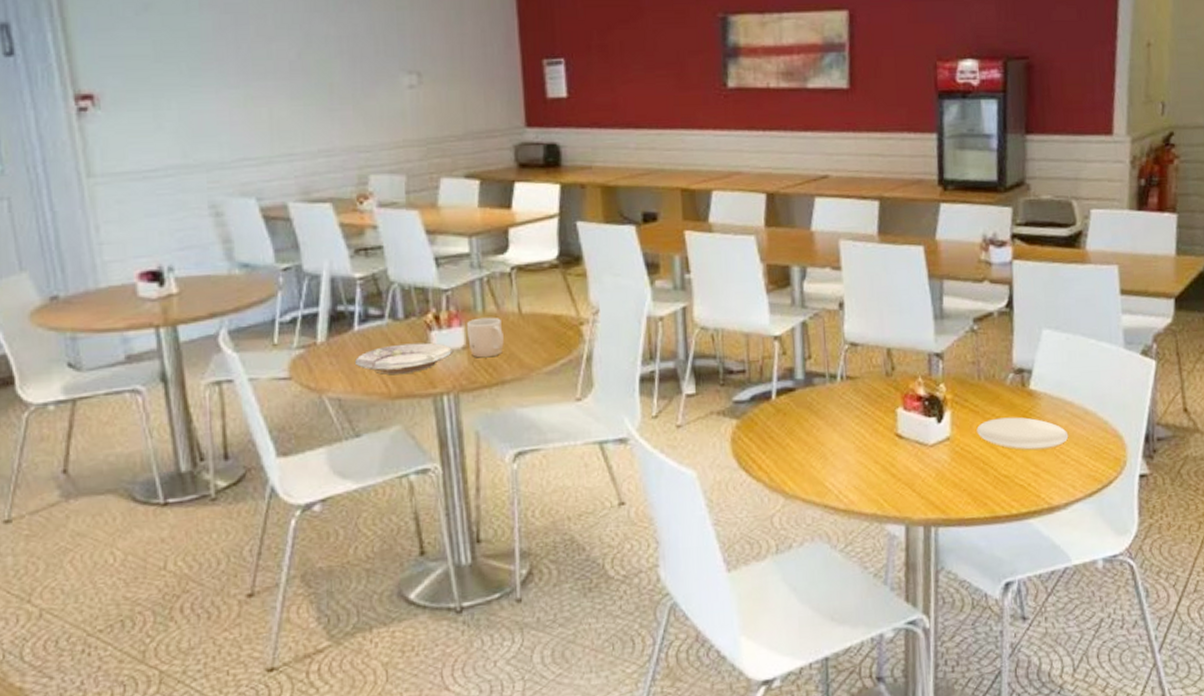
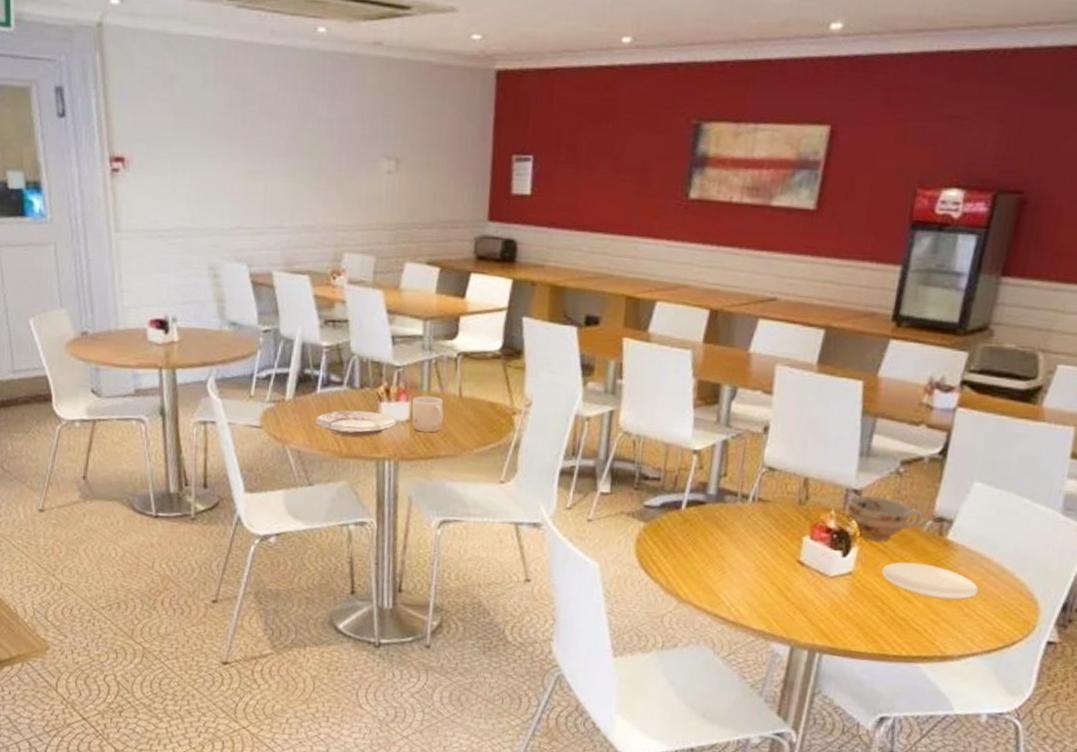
teacup: none [932,356,1004,403] -> present [846,495,923,542]

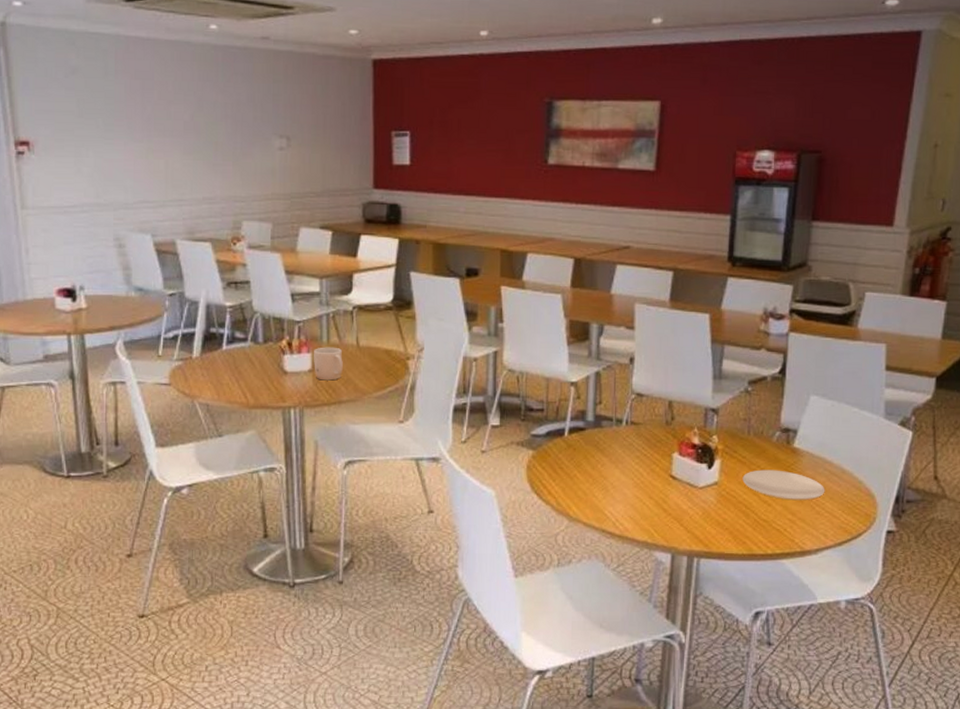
plate: present [315,410,399,438] -> none [222,363,301,389]
teacup: present [846,495,923,542] -> none [707,413,772,454]

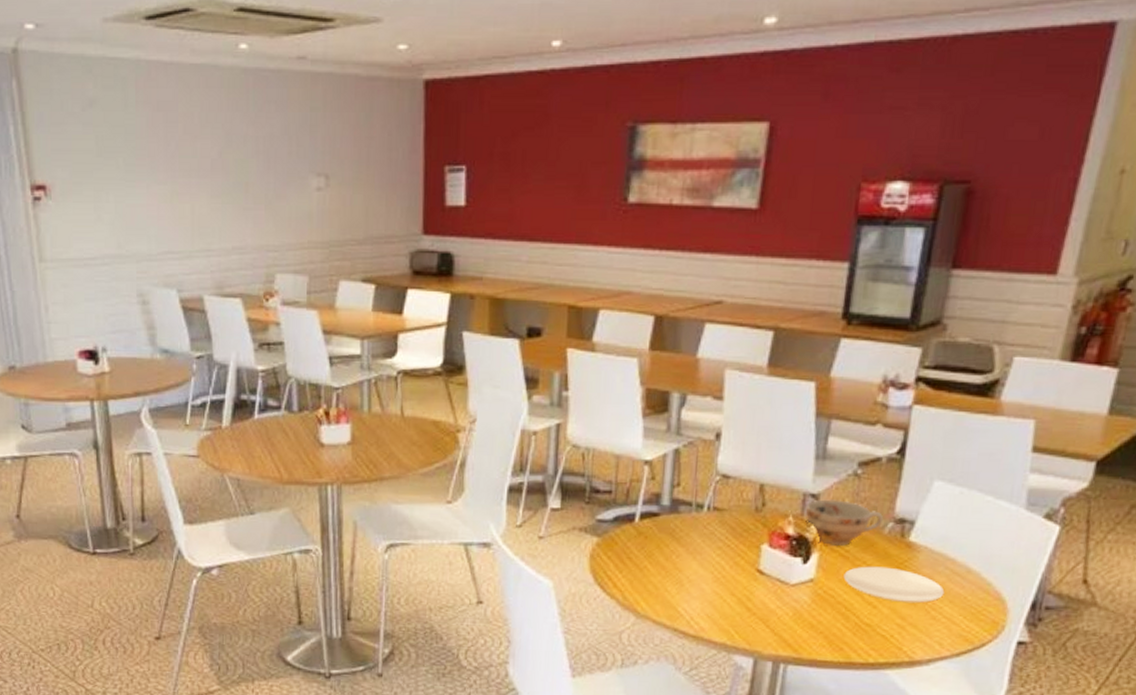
mug: present [314,347,343,381] -> none [353,417,386,455]
teacup: none [707,413,772,454] -> present [804,499,884,547]

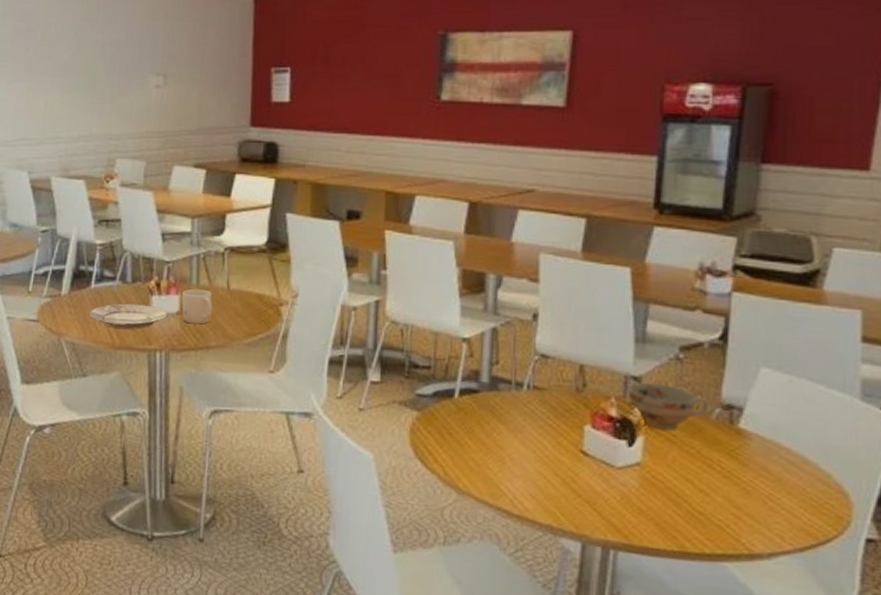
plate: none [254,435,340,463] -> present [89,303,169,330]
mug: none [353,417,386,455] -> present [182,289,212,325]
plate: present [843,566,945,604] -> none [672,451,781,494]

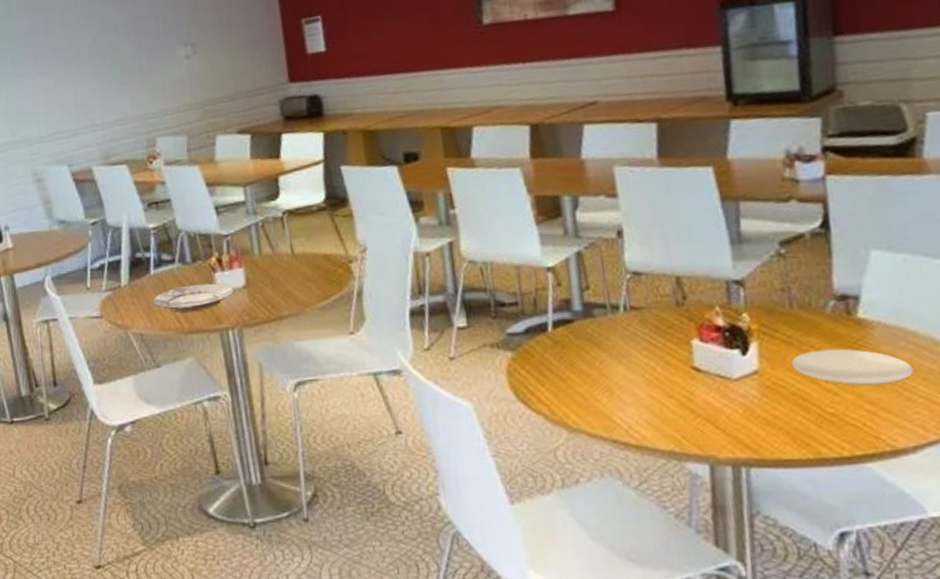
mug: present [182,289,212,325] -> none [246,258,280,296]
teacup: present [627,382,710,431] -> none [732,283,823,333]
plate: none [672,451,781,494] -> present [791,348,914,387]

